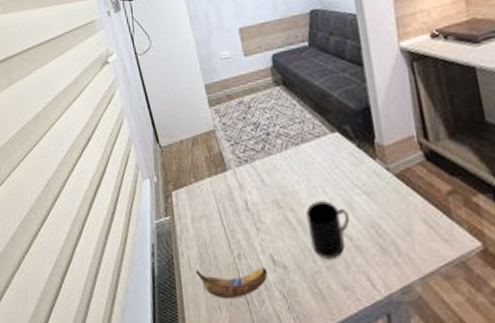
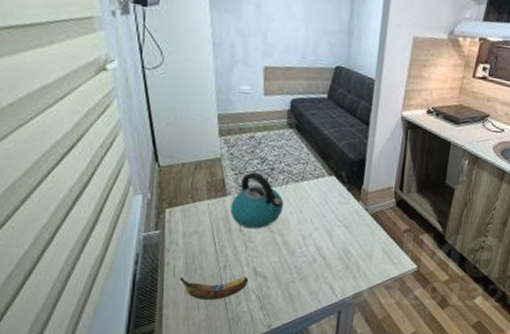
kettle: none [232,140,289,207] -> present [230,172,284,229]
mug: present [306,201,350,259] -> none [291,229,327,272]

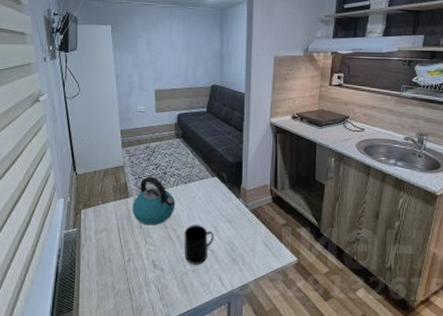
banana: present [179,276,249,300] -> none [92,269,149,290]
mug: none [291,229,327,272] -> present [184,225,214,265]

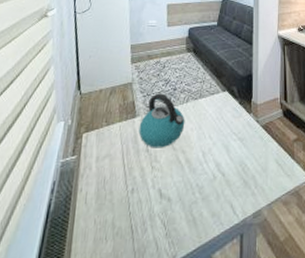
mug: present [184,225,214,265] -> none [193,145,225,191]

